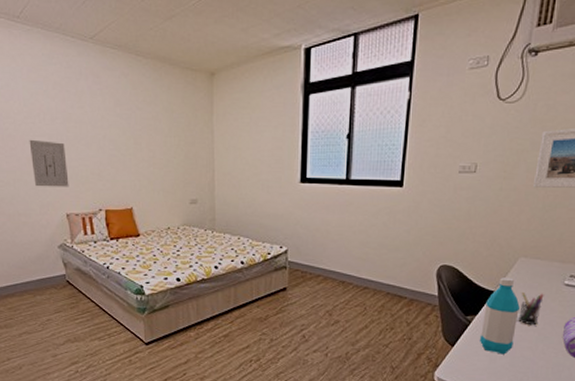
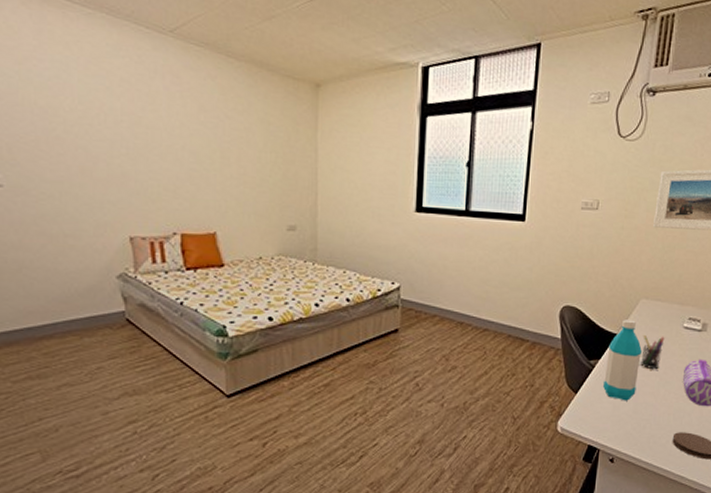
wall art: present [29,139,69,187] -> none [83,144,135,205]

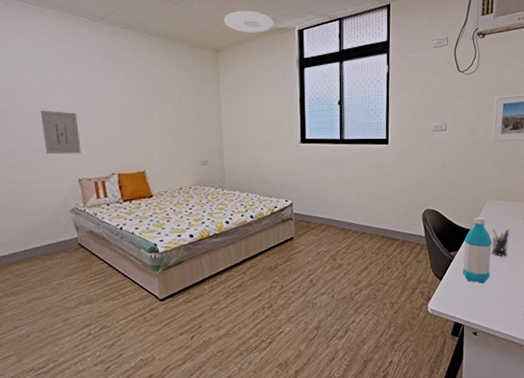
wall art: none [83,144,135,205] -> present [40,110,81,155]
ceiling light: none [327,35,393,67] -> present [223,10,274,33]

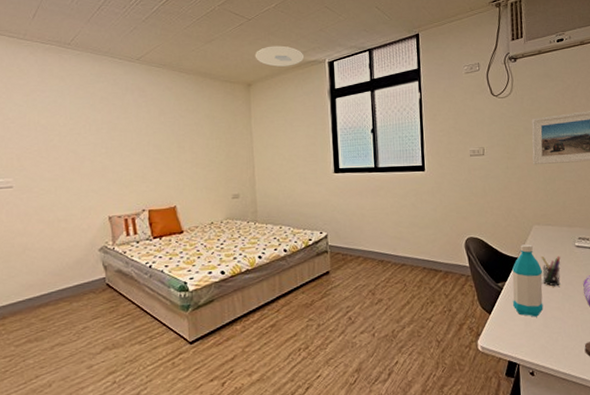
wall art: present [40,110,81,155] -> none [73,148,112,193]

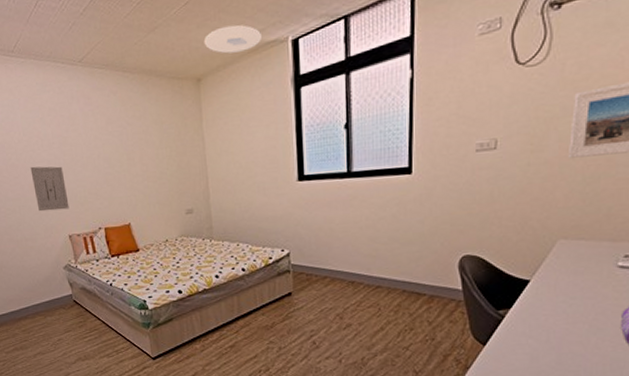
wall art: none [73,148,112,193] -> present [30,166,70,212]
water bottle: present [512,244,544,317] -> none [517,263,563,352]
pen holder: present [541,255,561,286] -> none [562,278,593,315]

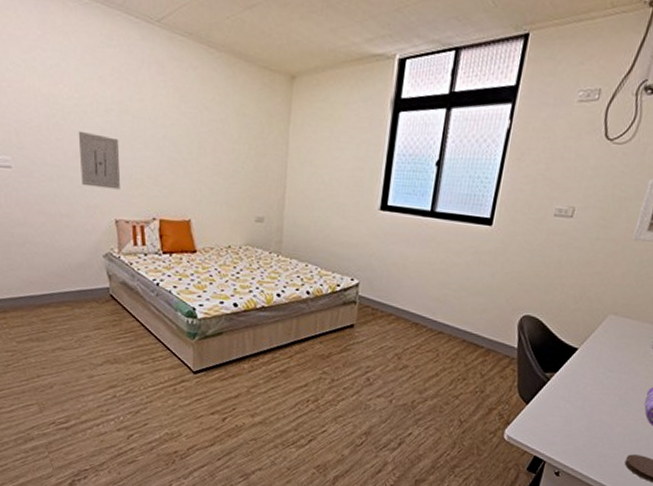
ceiling light: present [203,24,263,54] -> none [305,24,370,58]

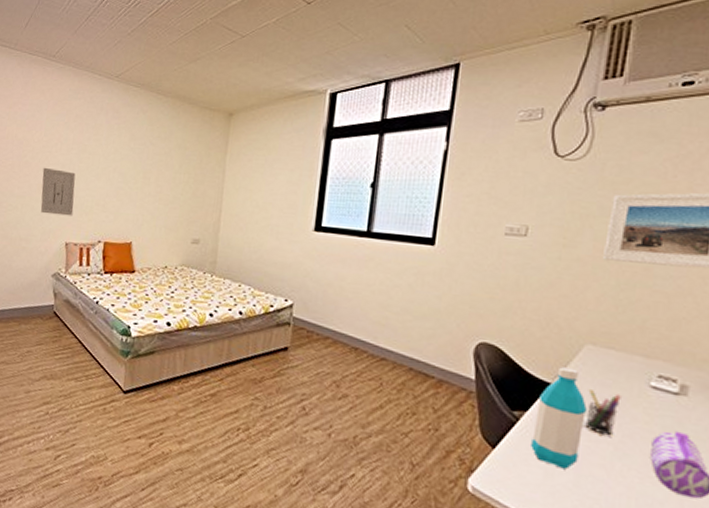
water bottle: none [556,334,603,417] -> present [531,367,587,470]
pen holder: none [600,352,630,388] -> present [585,390,621,435]

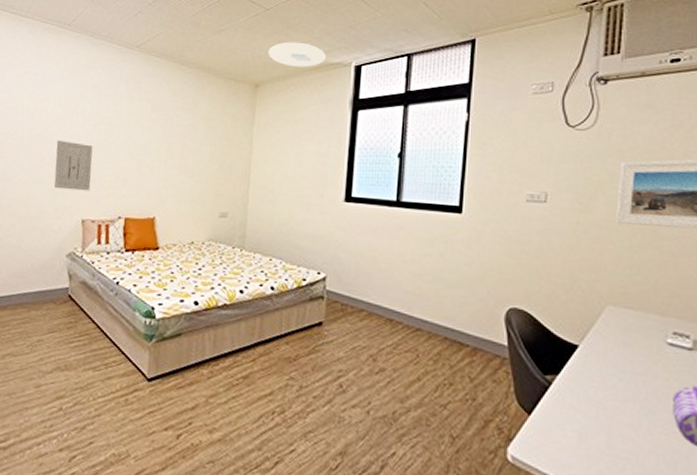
ceiling light: none [242,69,302,95] -> present [268,41,327,67]
water bottle: present [531,367,587,470] -> none [565,328,612,431]
pen holder: present [585,390,621,435] -> none [612,350,642,393]

